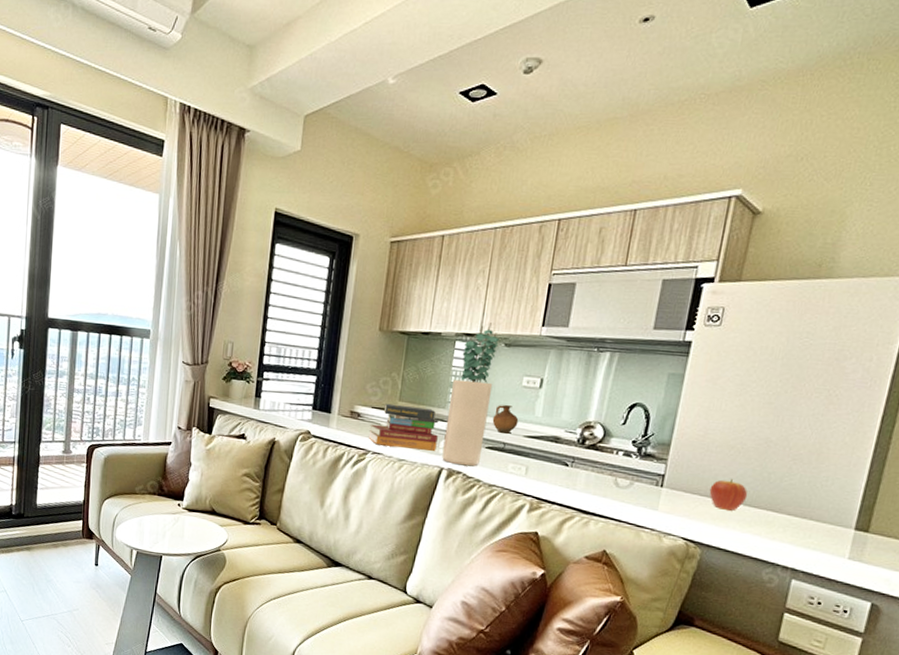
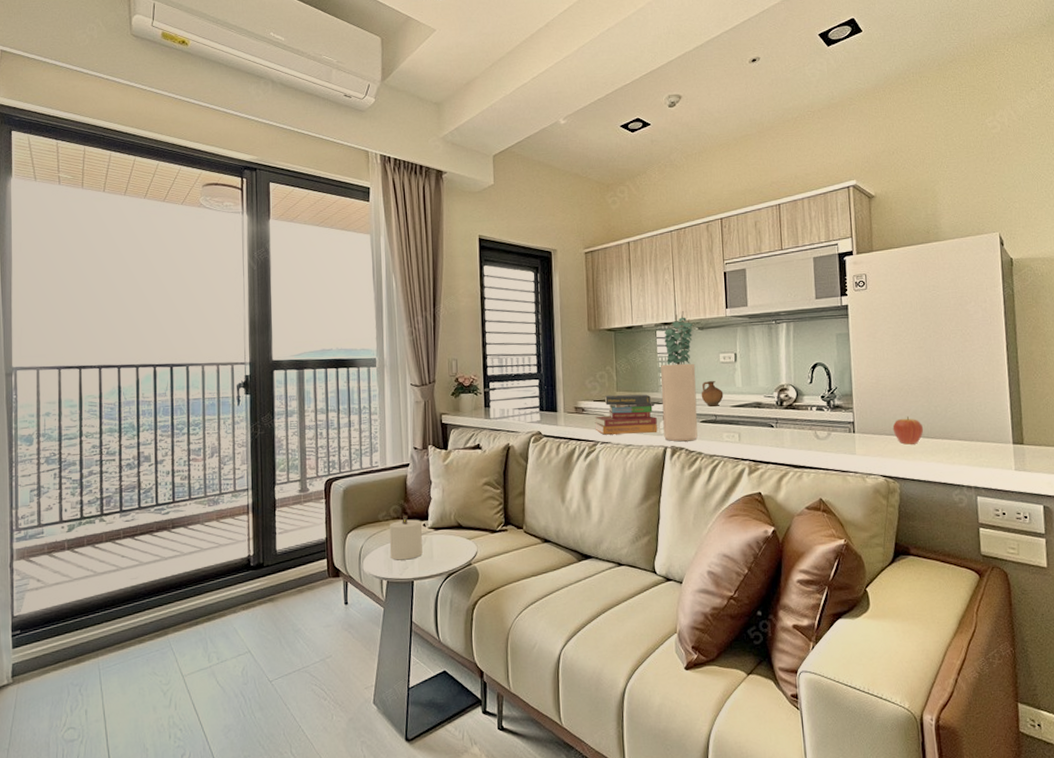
candle: none [142,491,176,536] -> present [389,515,423,561]

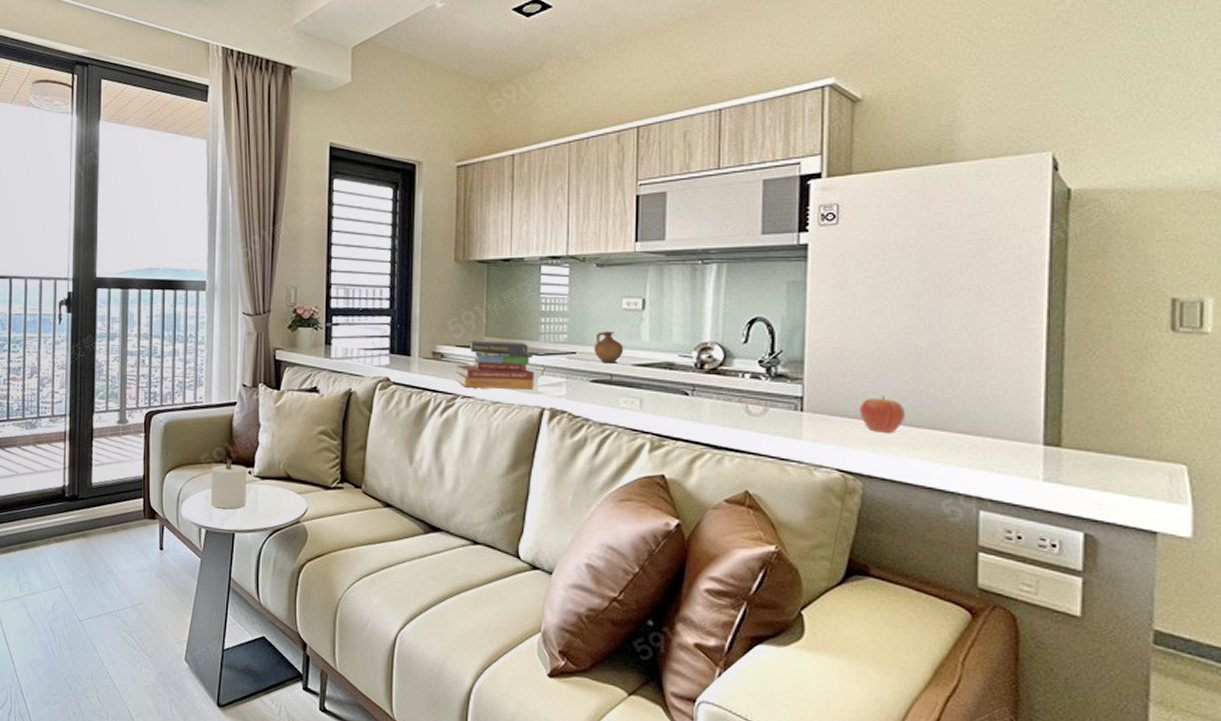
vase: present [660,311,698,442] -> none [542,243,589,404]

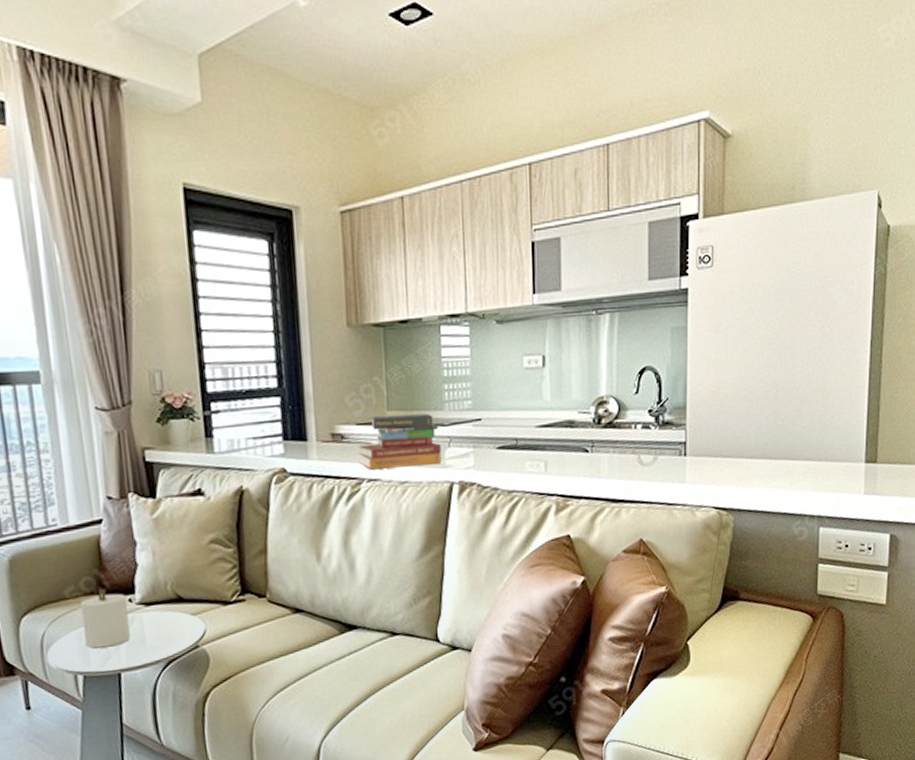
ceramic jug: present [593,330,624,365] -> none [498,392,527,429]
fruit: present [859,396,906,433] -> none [731,433,767,468]

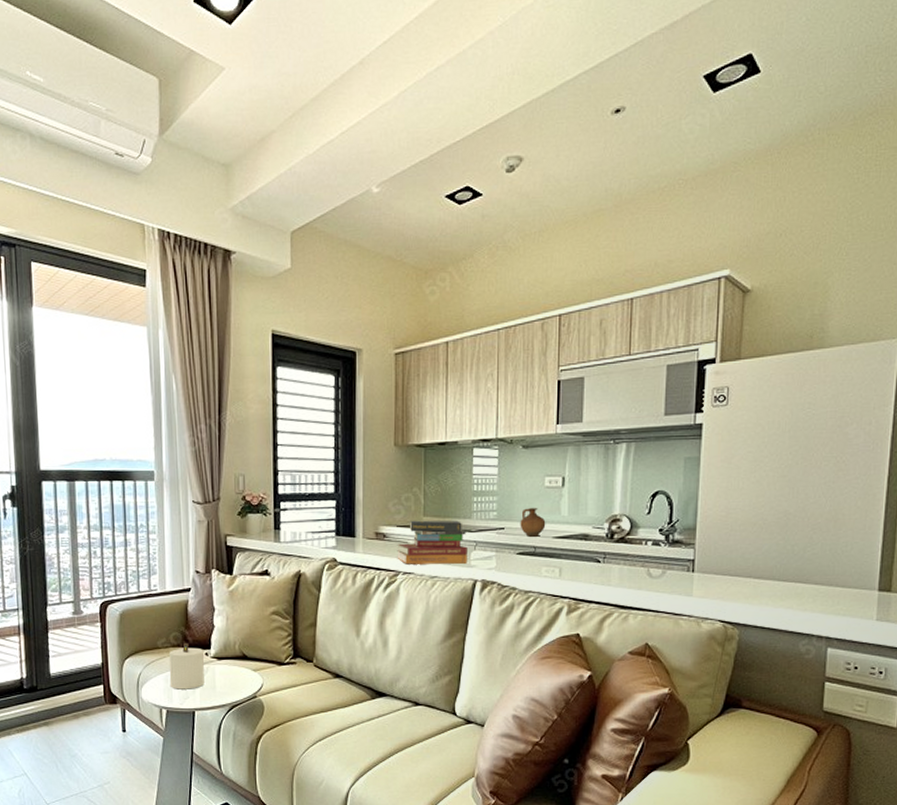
ceramic jug: none [498,392,527,429] -> present [520,507,546,538]

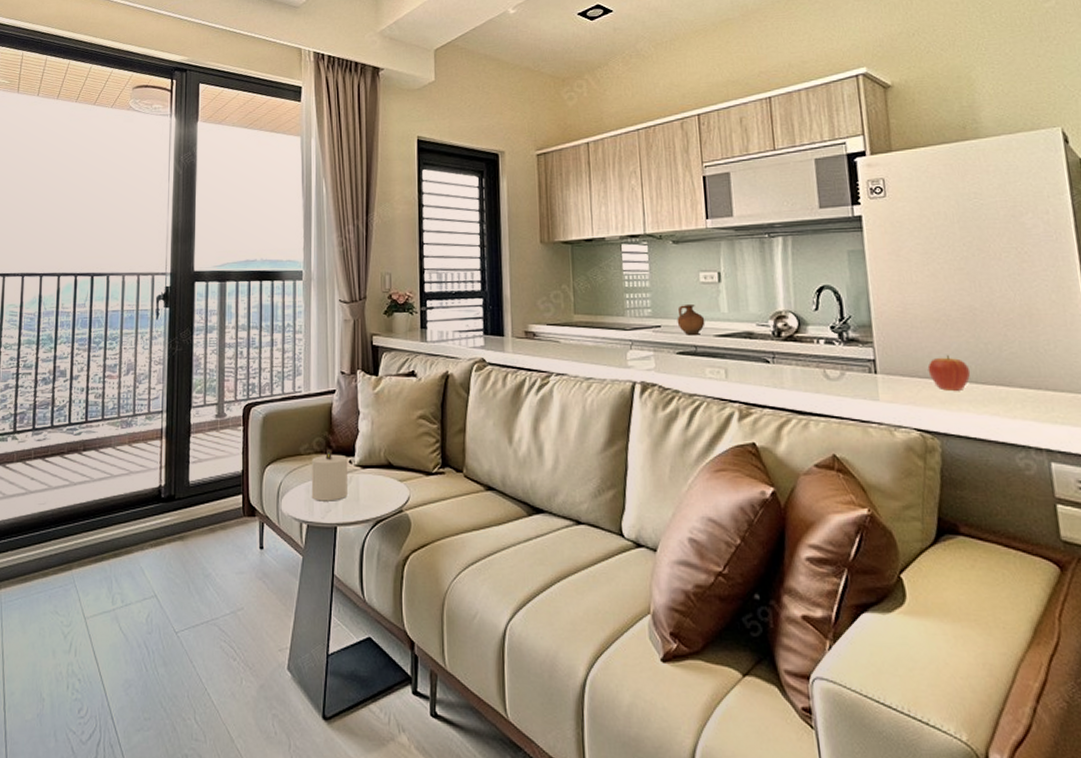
books: present [397,520,467,565] -> none [548,318,624,365]
fruit: none [739,556,776,587] -> present [927,355,971,391]

